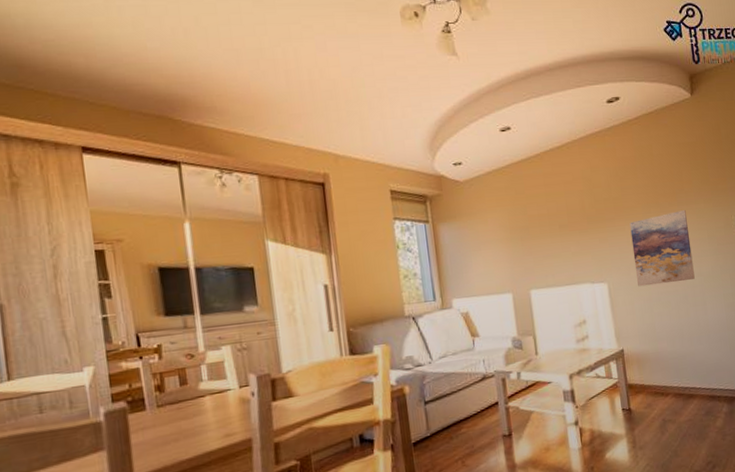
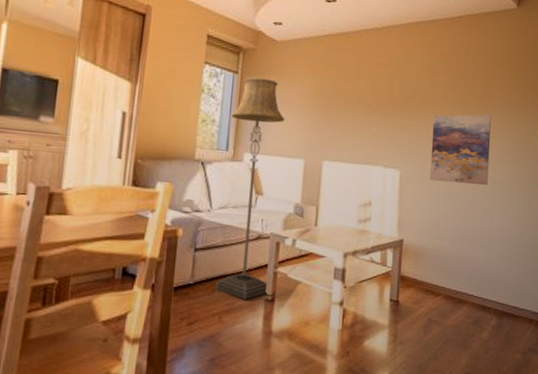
floor lamp: none [430,221,503,440] -> present [215,77,285,300]

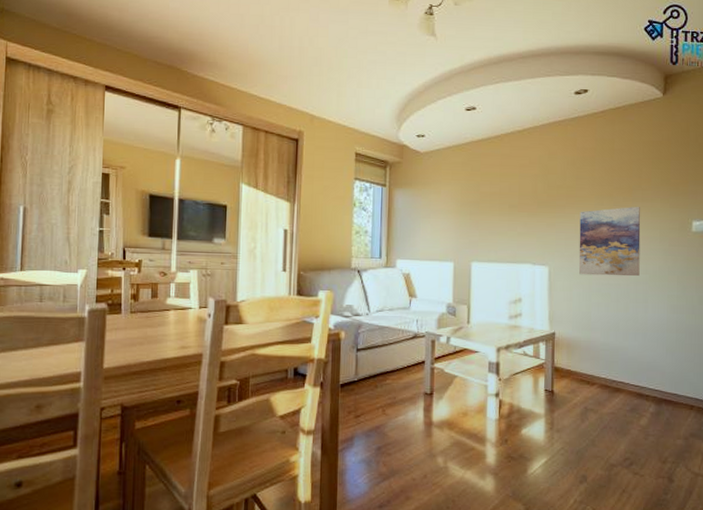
floor lamp: present [215,77,285,300] -> none [378,188,433,394]

